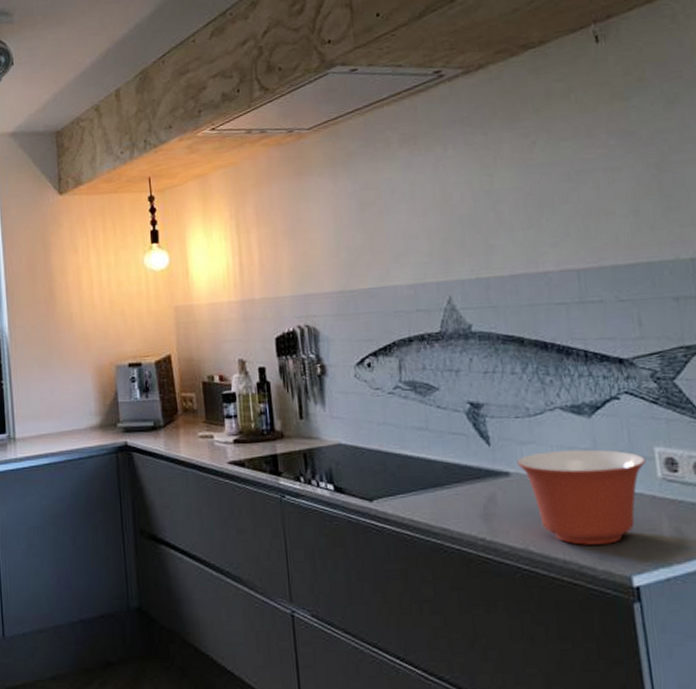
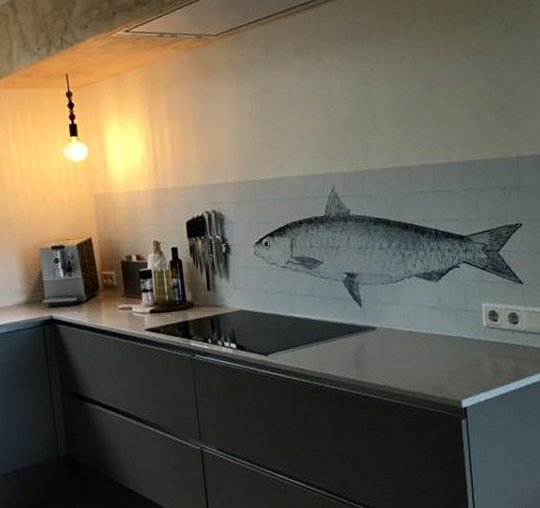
mixing bowl: present [517,449,647,545] -> none [382,306,476,380]

